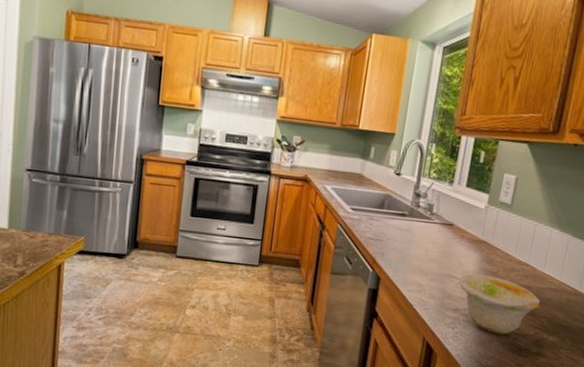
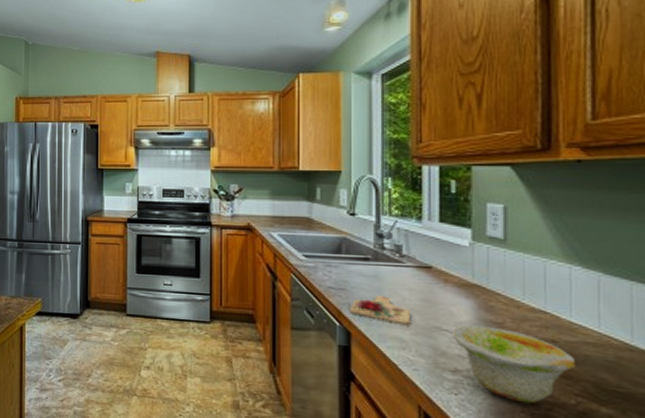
cutting board: none [382,246,430,273] -> present [350,295,410,326]

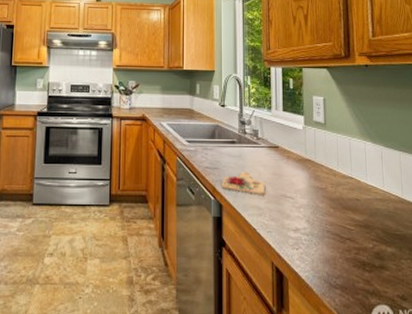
bowl: present [453,325,576,404] -> none [294,192,372,251]

